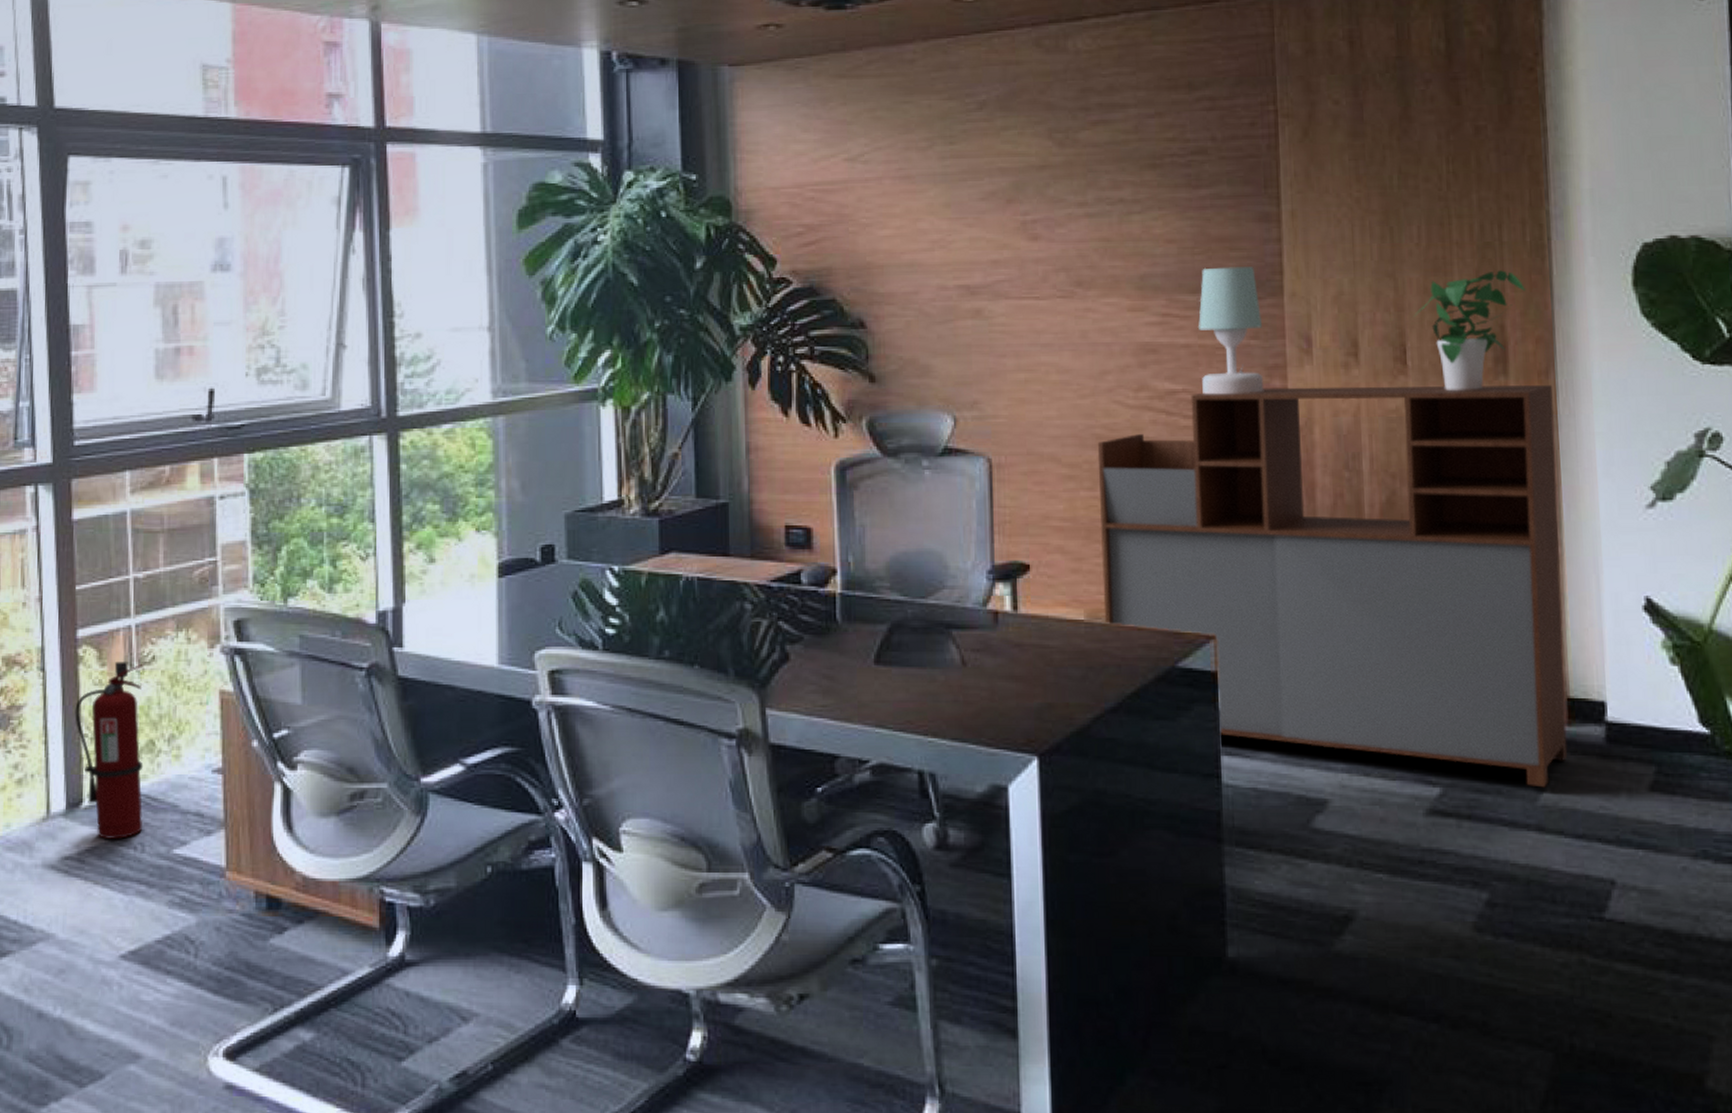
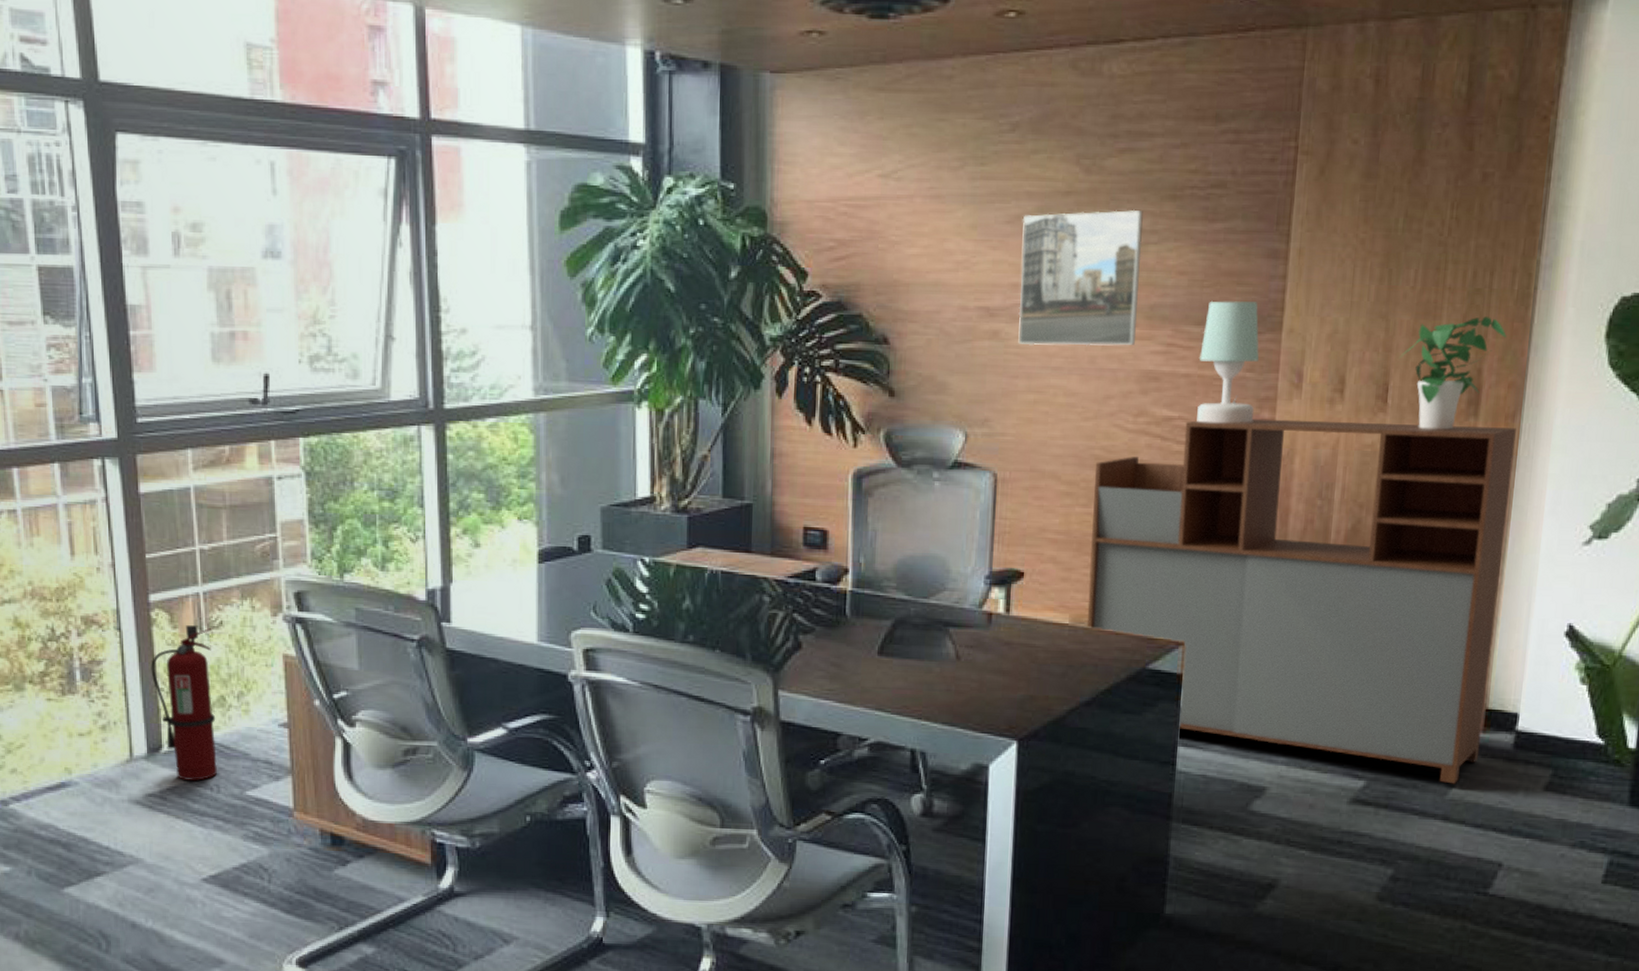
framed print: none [997,180,1129,323] -> present [1018,209,1143,346]

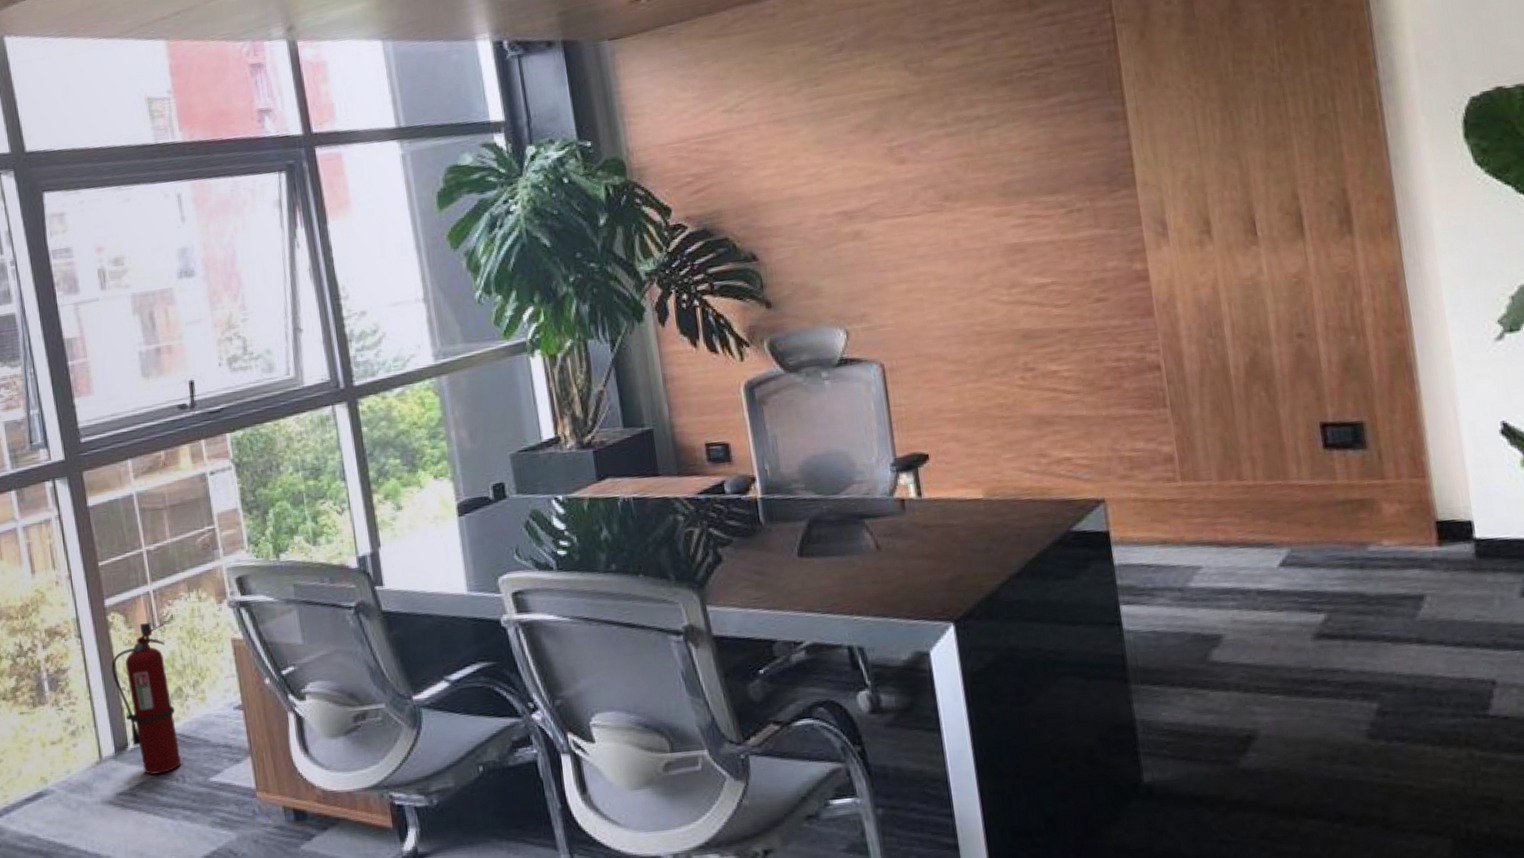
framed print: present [1018,209,1143,346] -> none [863,100,995,240]
storage cabinet: present [1086,418,1516,784] -> none [978,238,1441,604]
table lamp: present [1197,300,1259,424] -> none [1058,163,1127,284]
potted plant: present [1400,317,1506,431] -> none [1260,138,1363,255]

